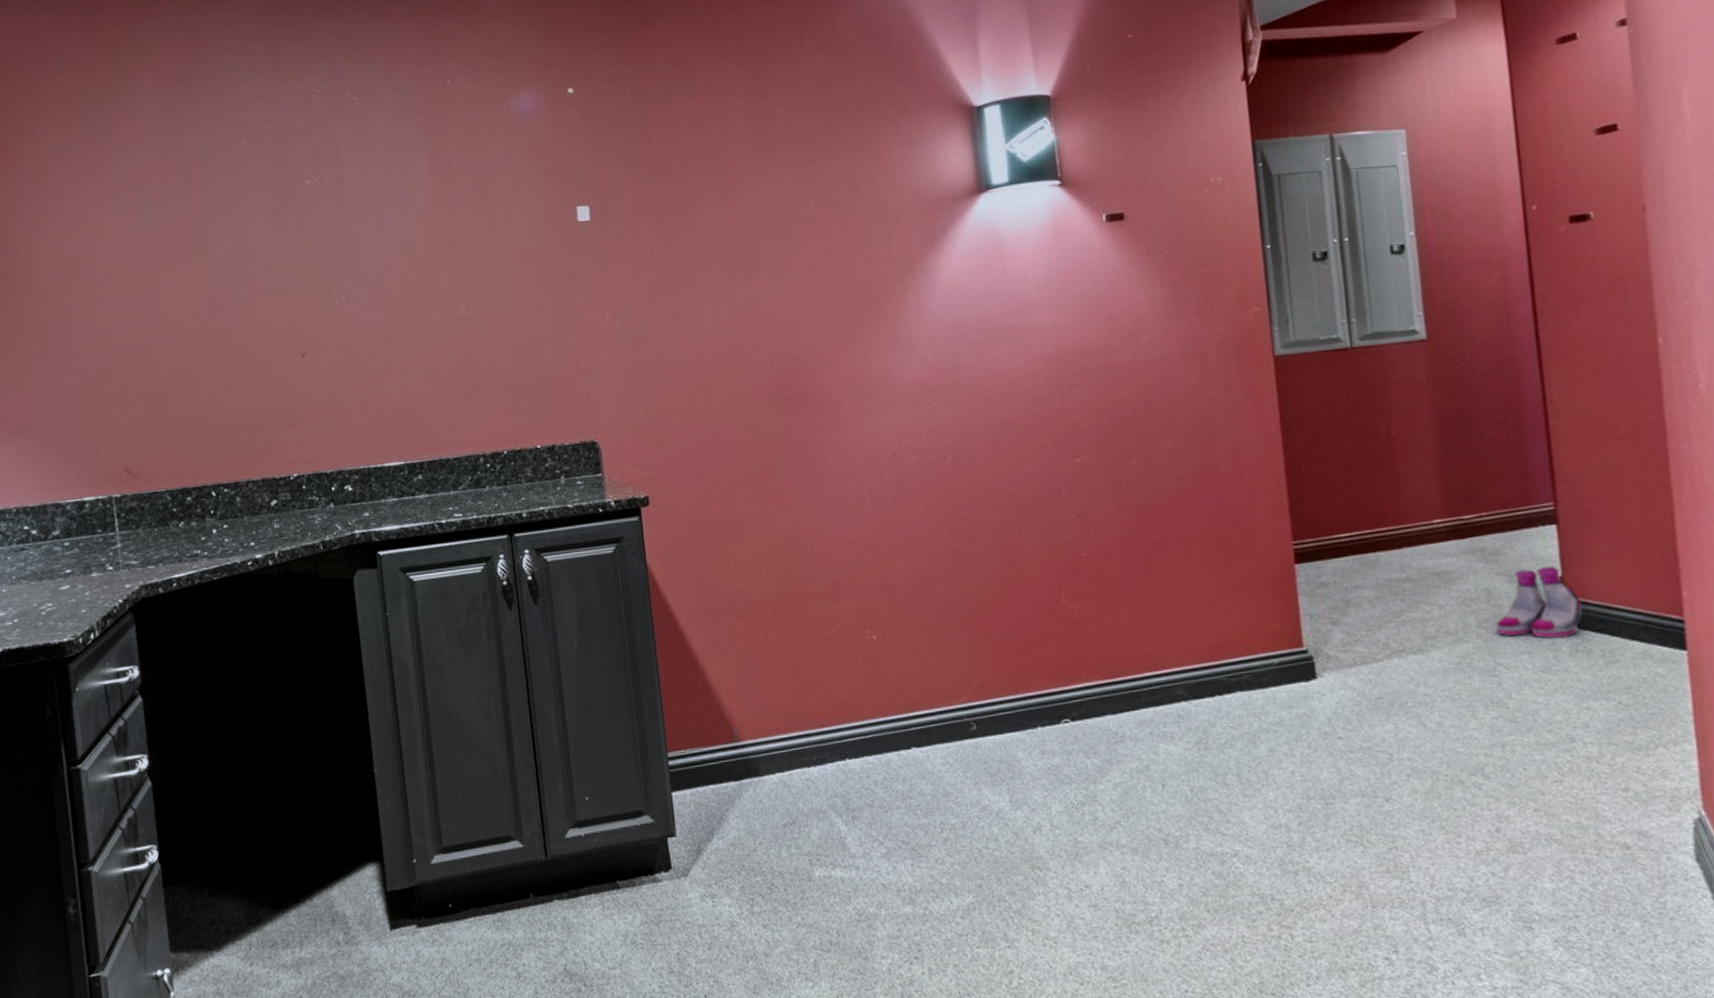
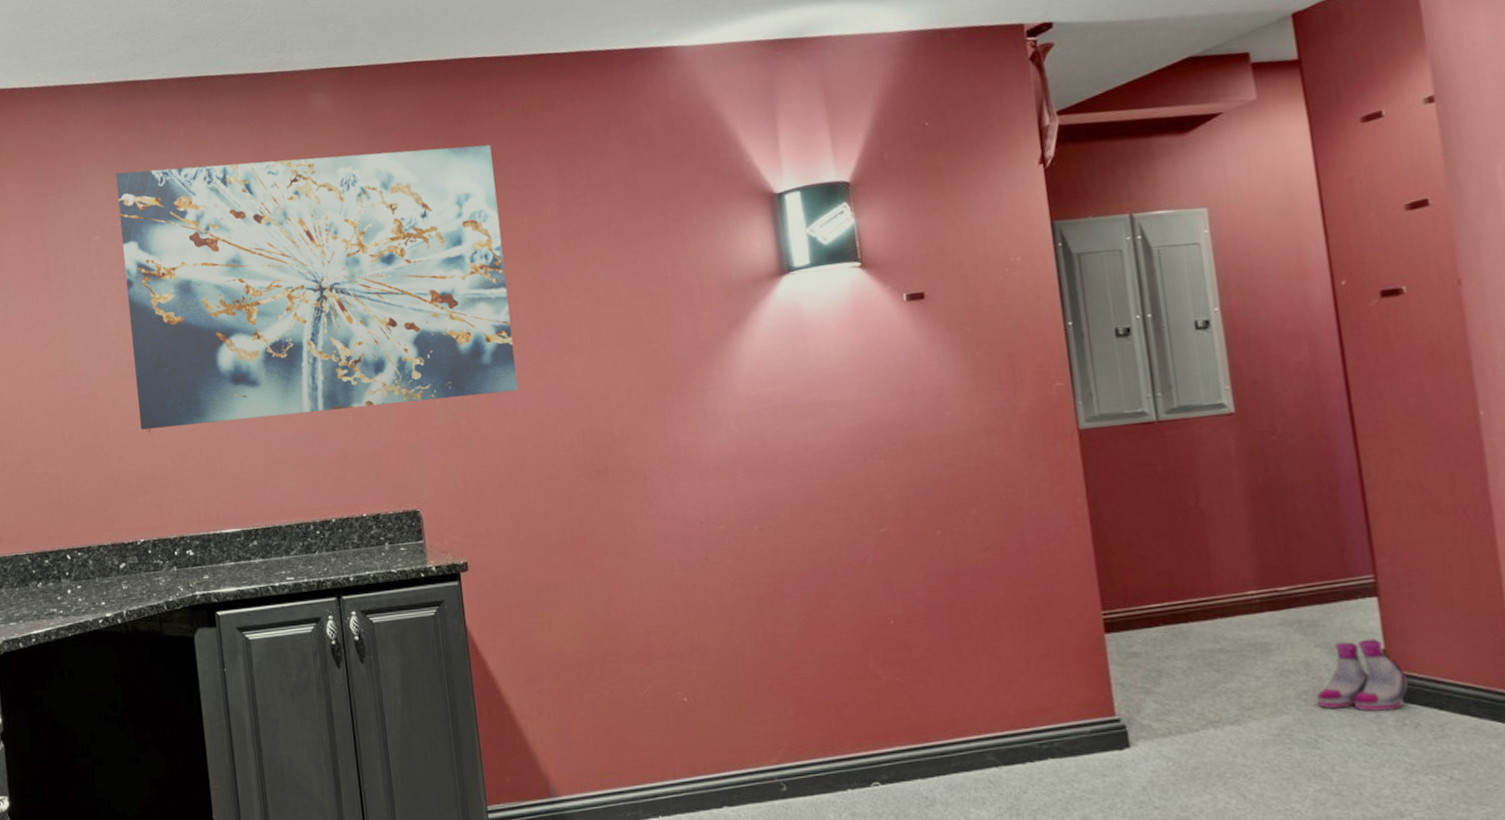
wall art: none [264,48,704,354] -> present [115,145,519,430]

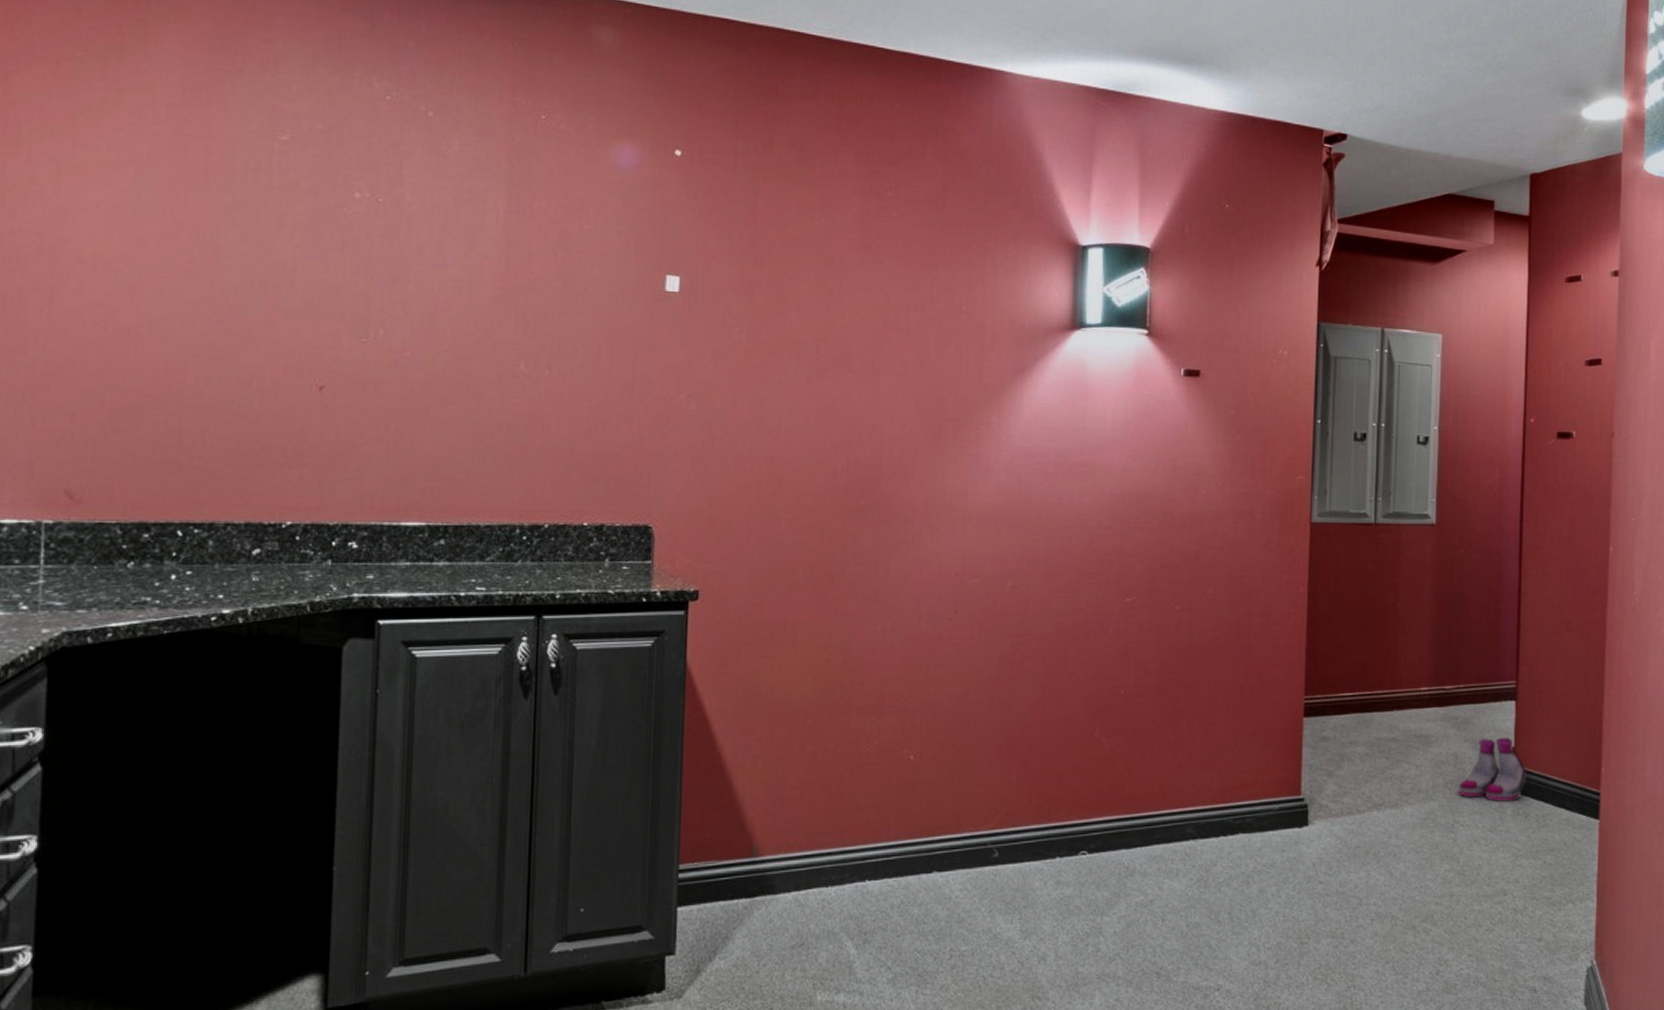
wall art: present [115,145,519,430] -> none [308,62,797,407]

